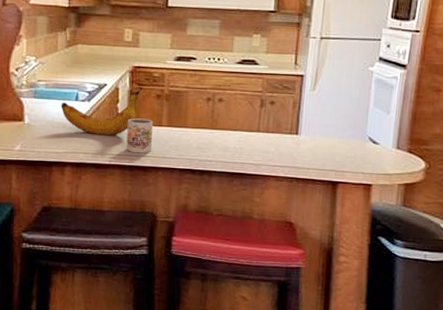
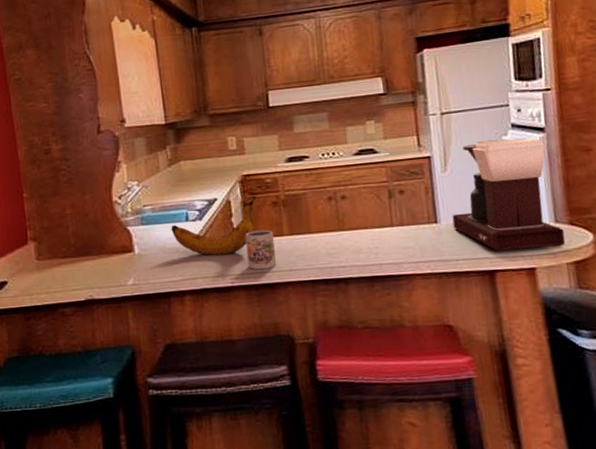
coffee maker: none [311,67,405,170] -> present [452,137,566,253]

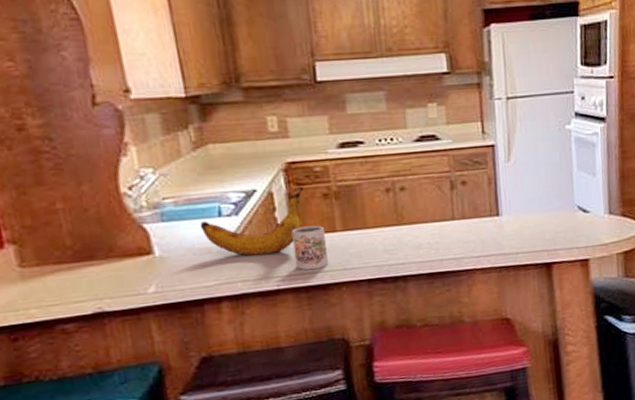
coffee maker: present [452,137,566,253] -> none [513,127,617,245]

